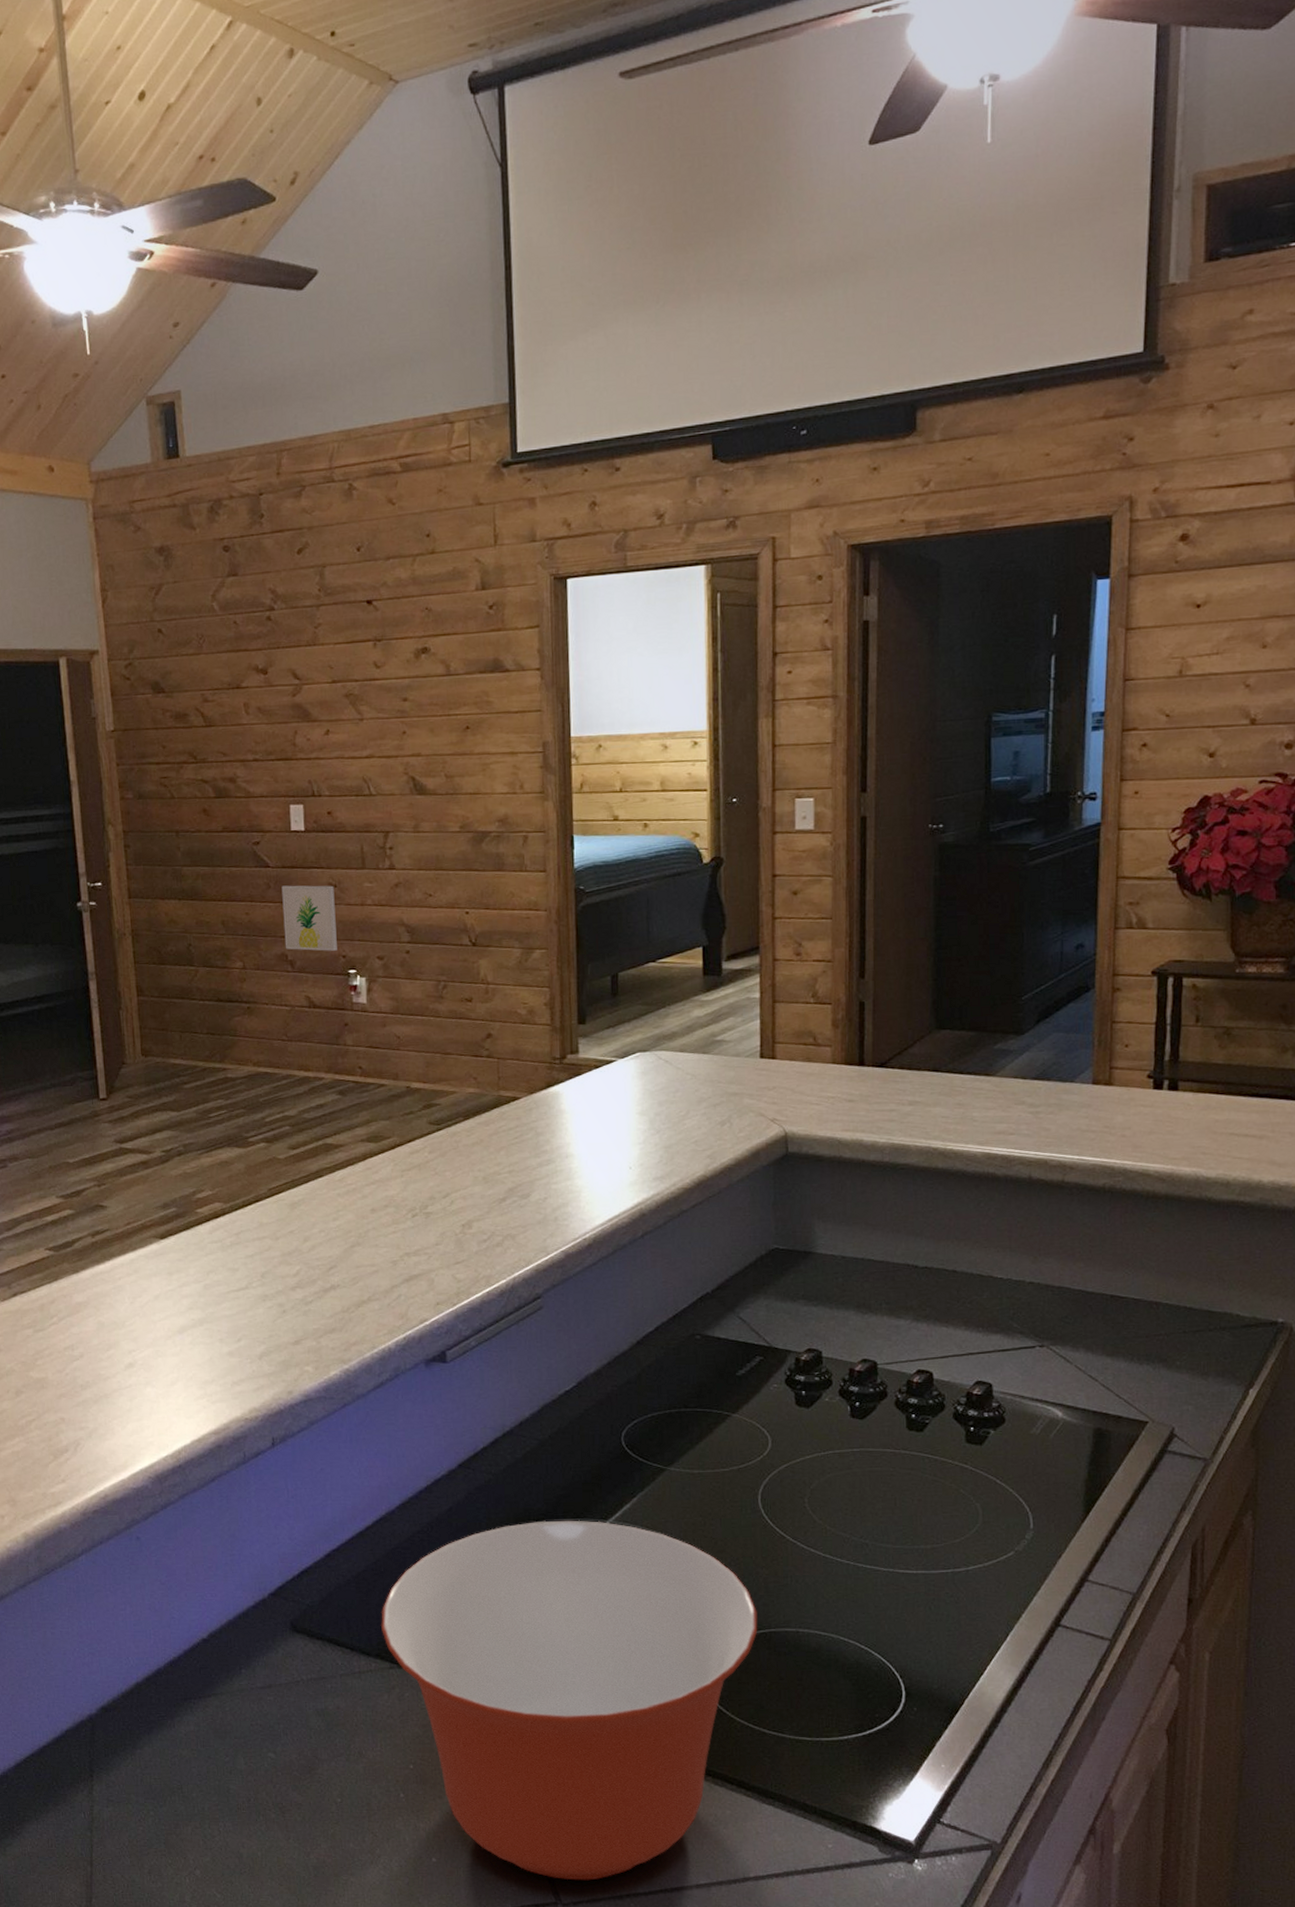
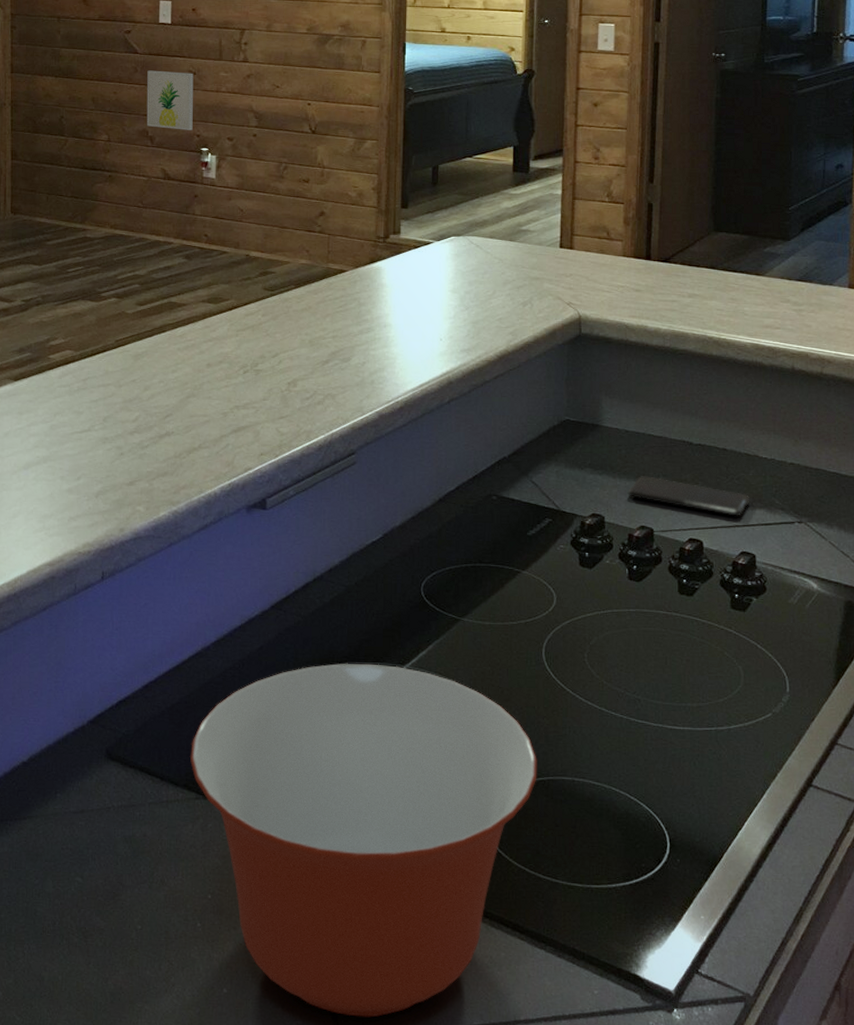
smartphone: none [846,1305,985,1344] -> present [628,476,750,517]

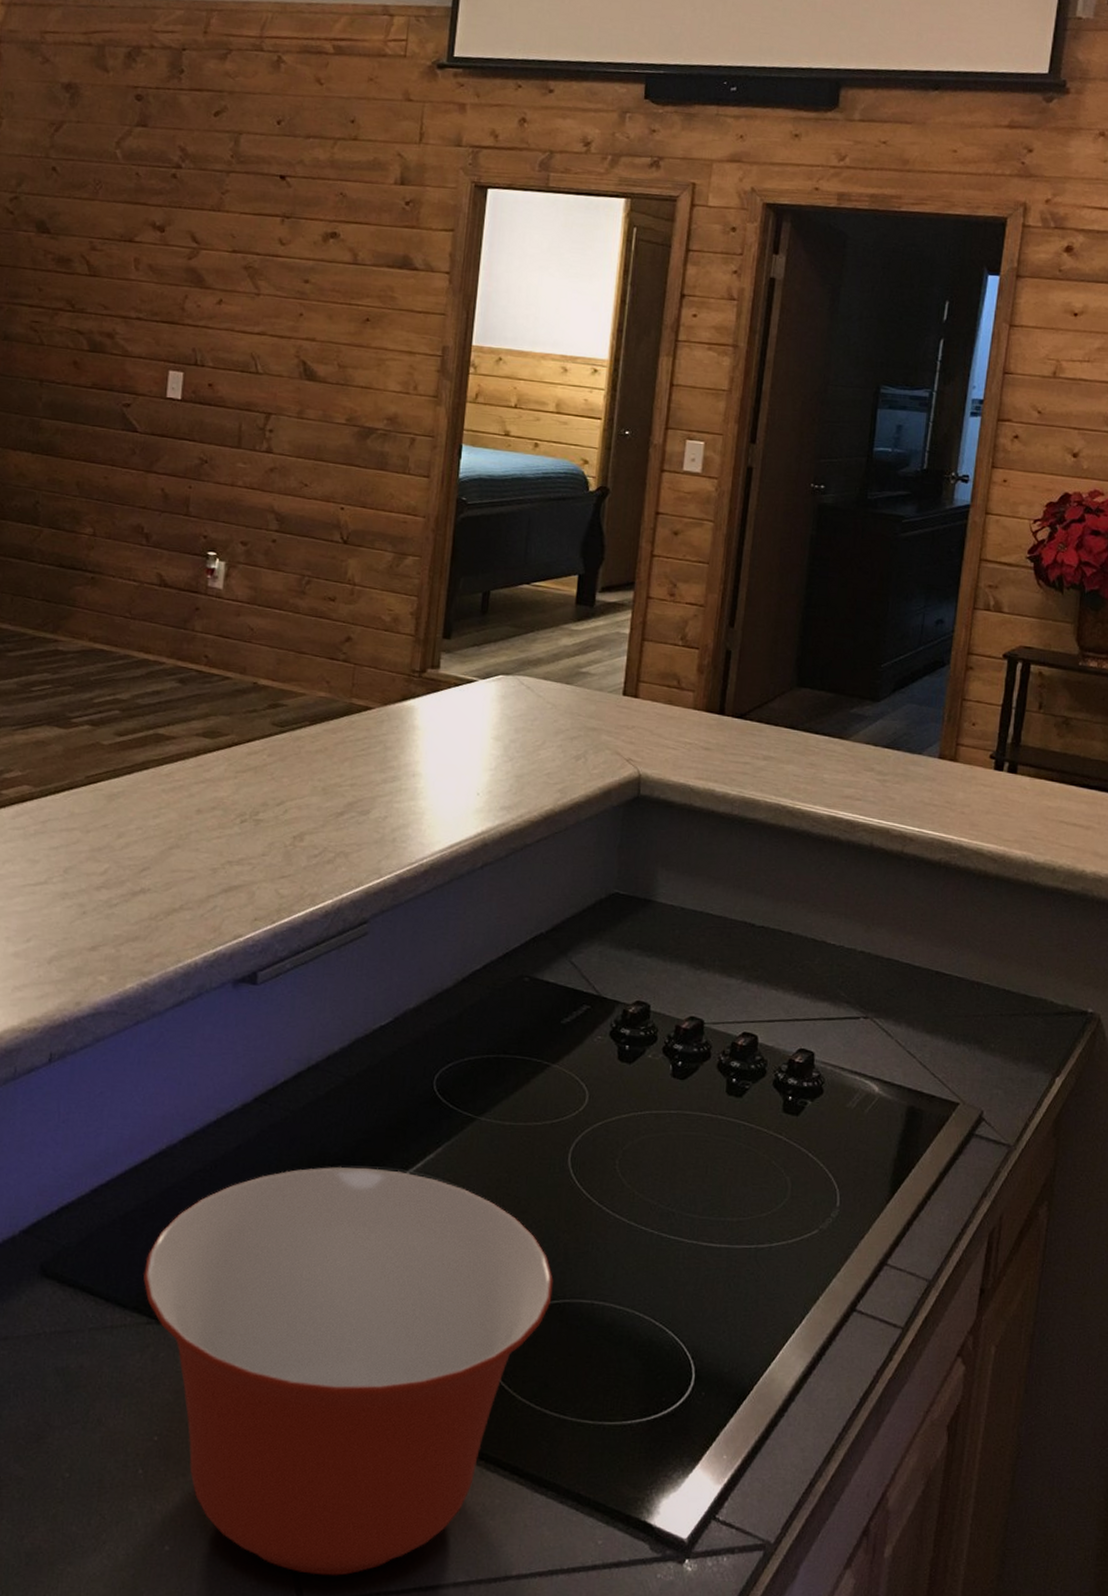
wall art: present [146,70,193,130] -> none [142,453,205,530]
smartphone: present [628,476,750,517] -> none [678,960,814,1010]

